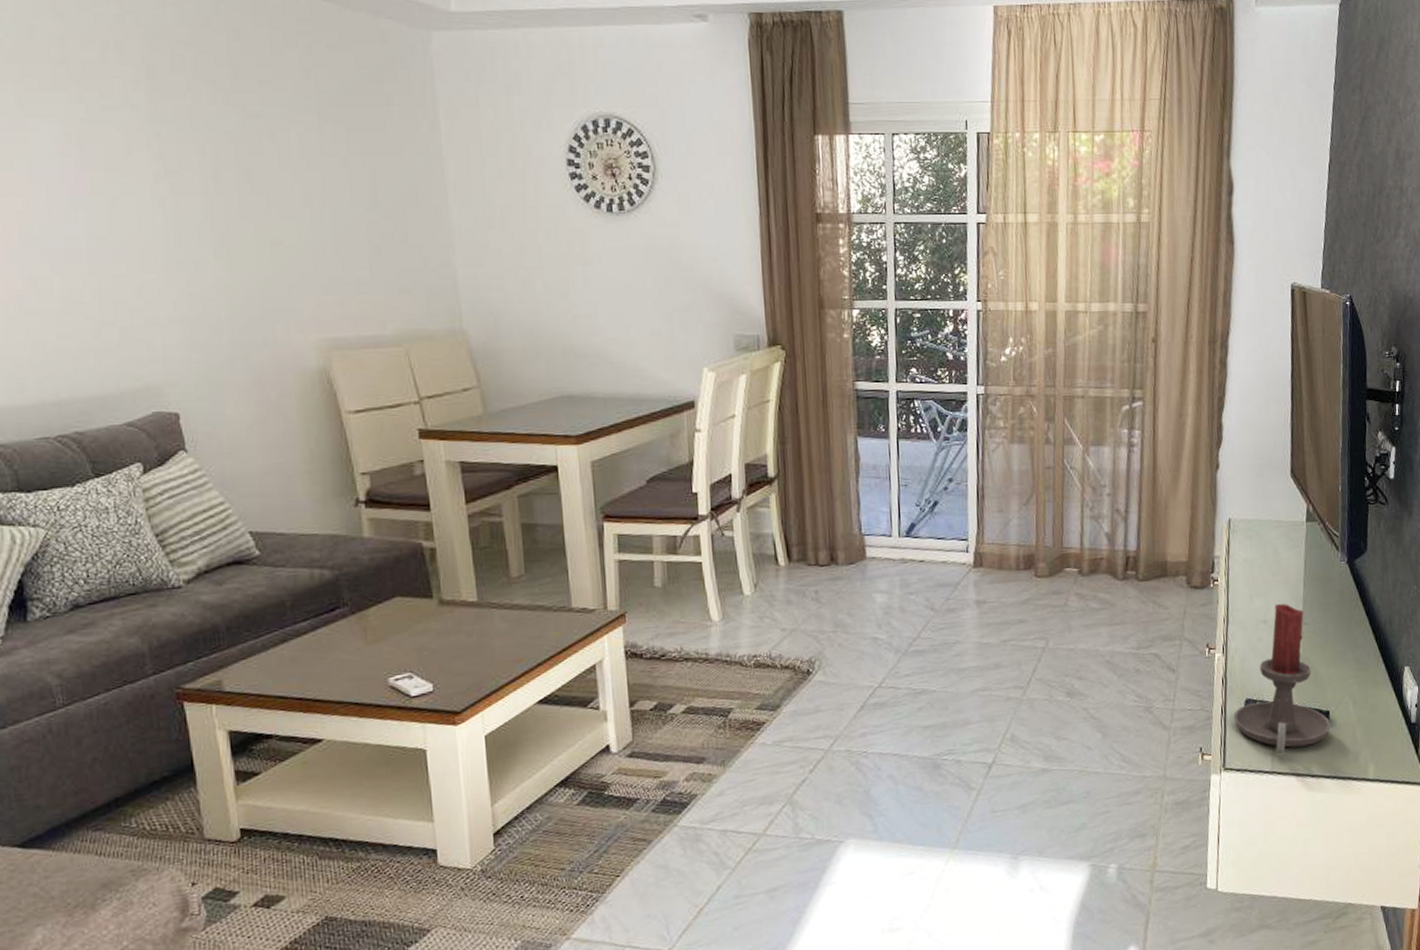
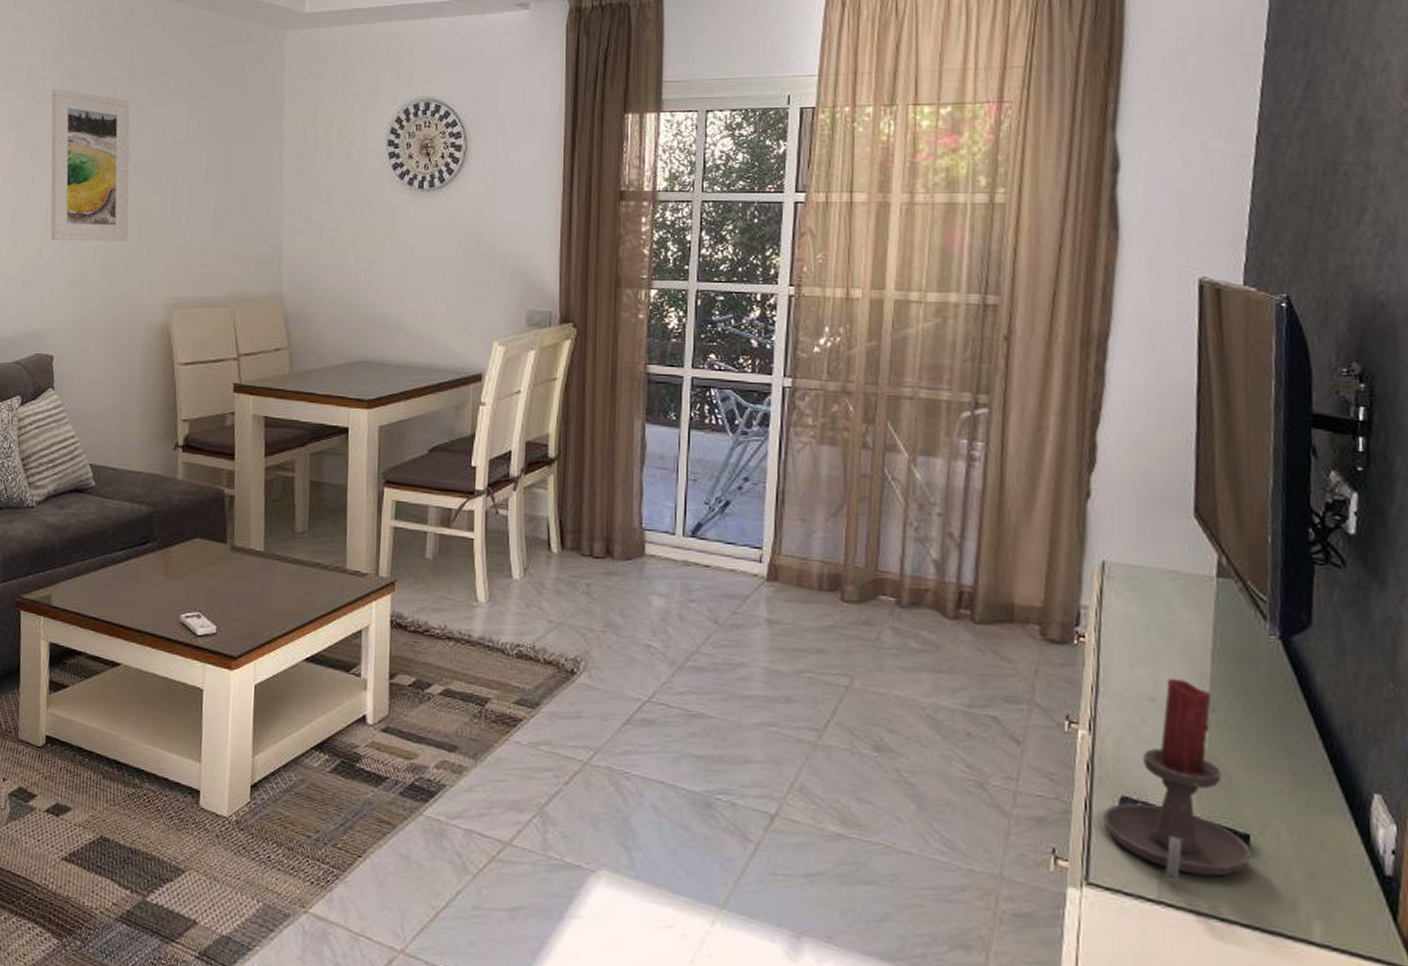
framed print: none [123,90,260,277] -> present [50,88,130,242]

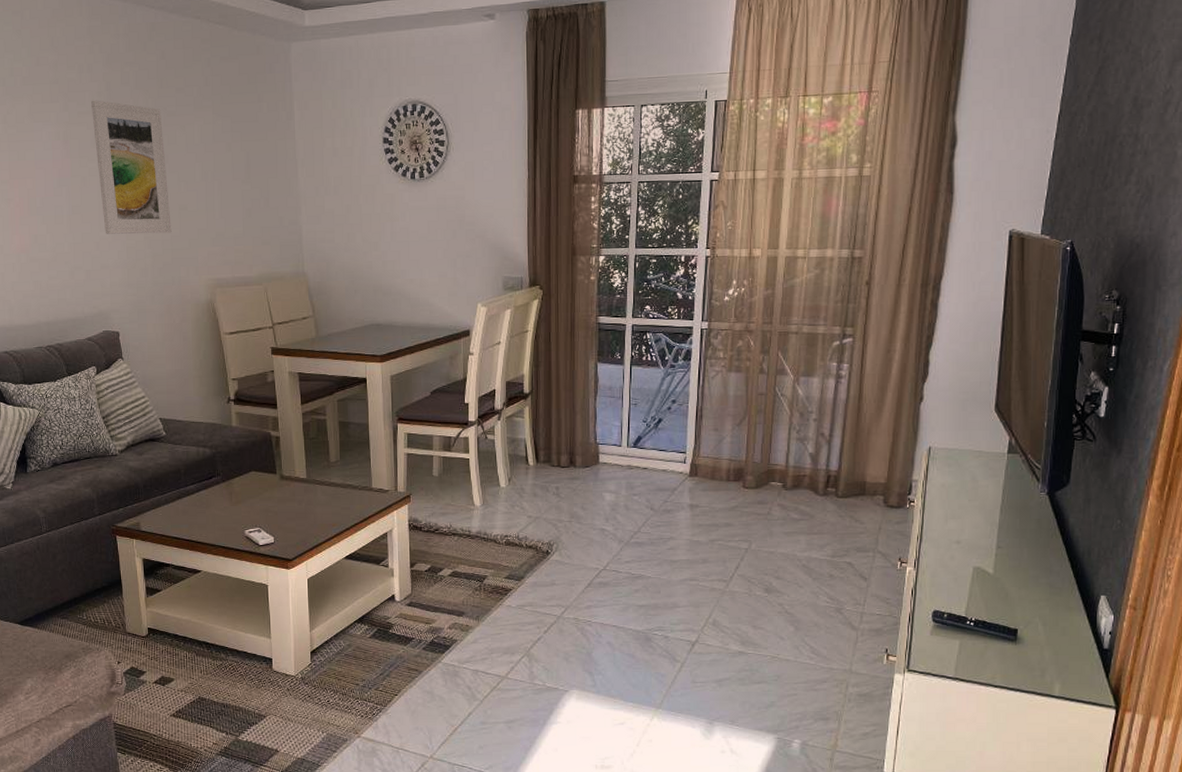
candle holder: present [1102,677,1252,879] -> none [920,526,1018,662]

